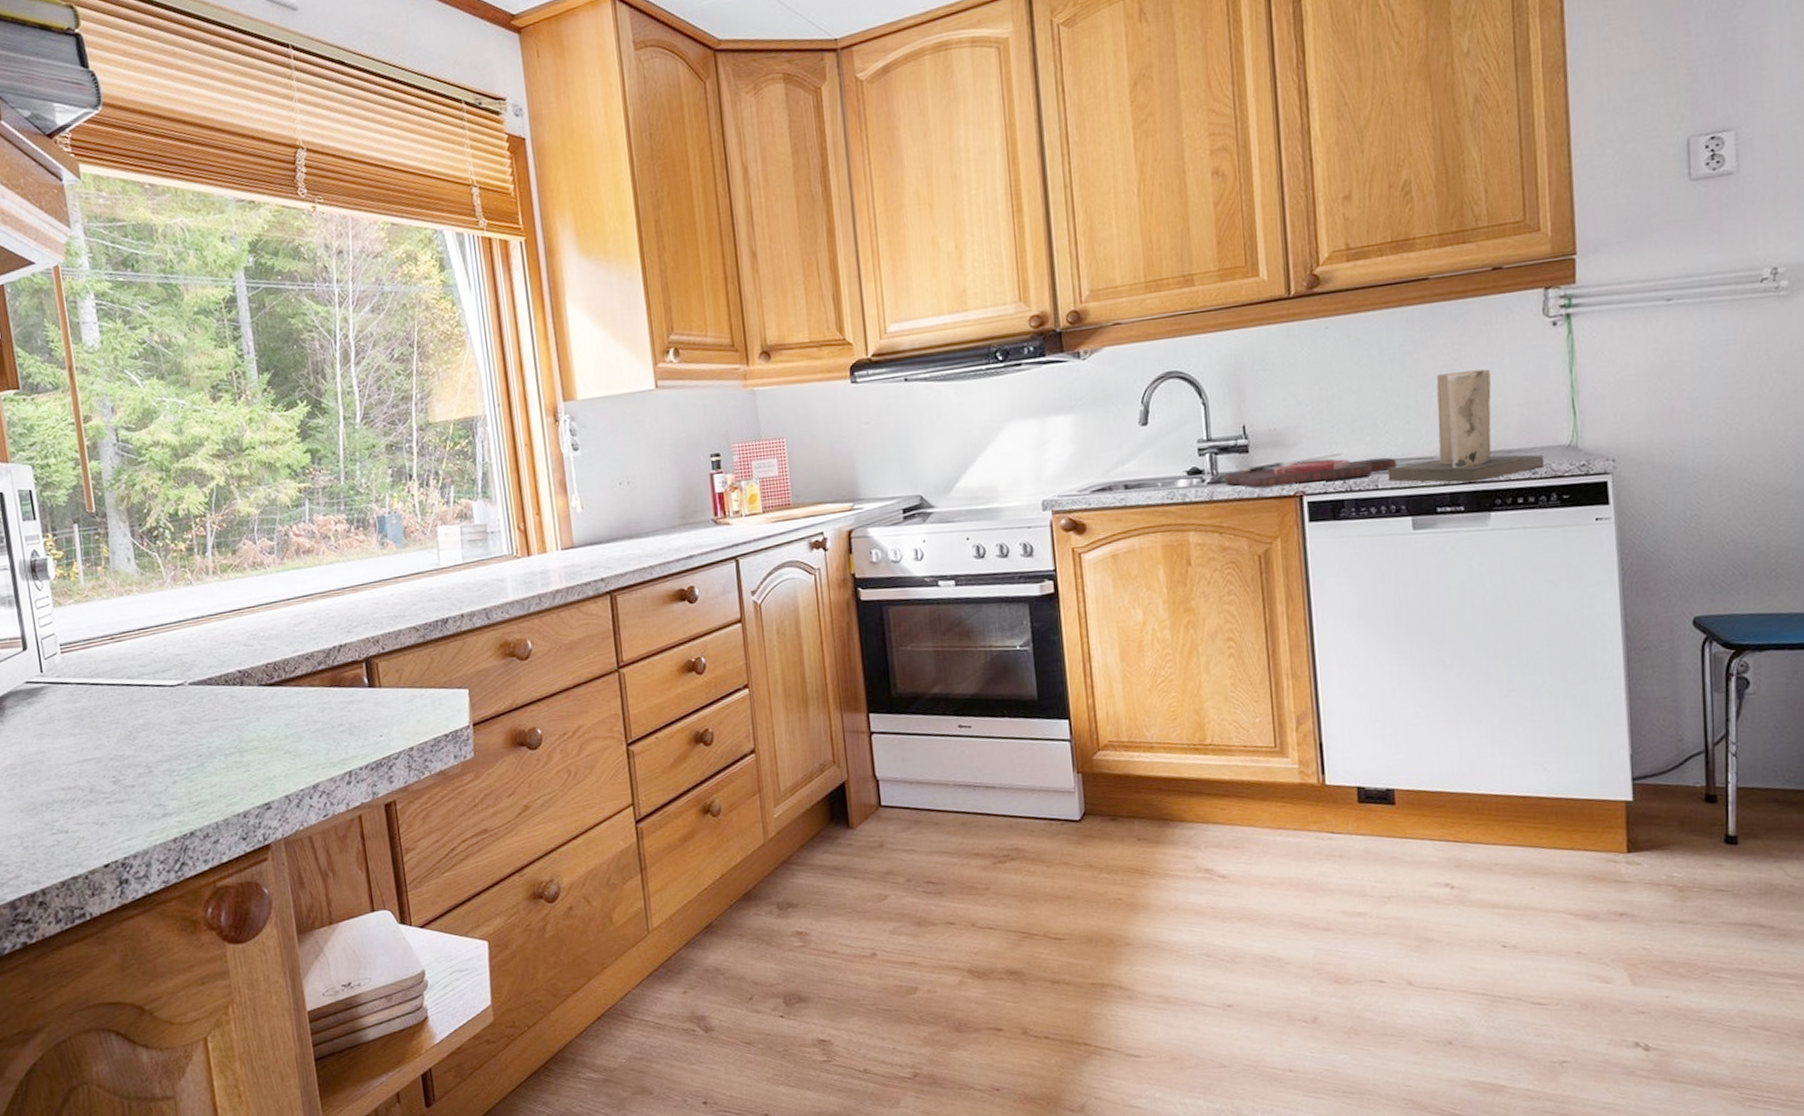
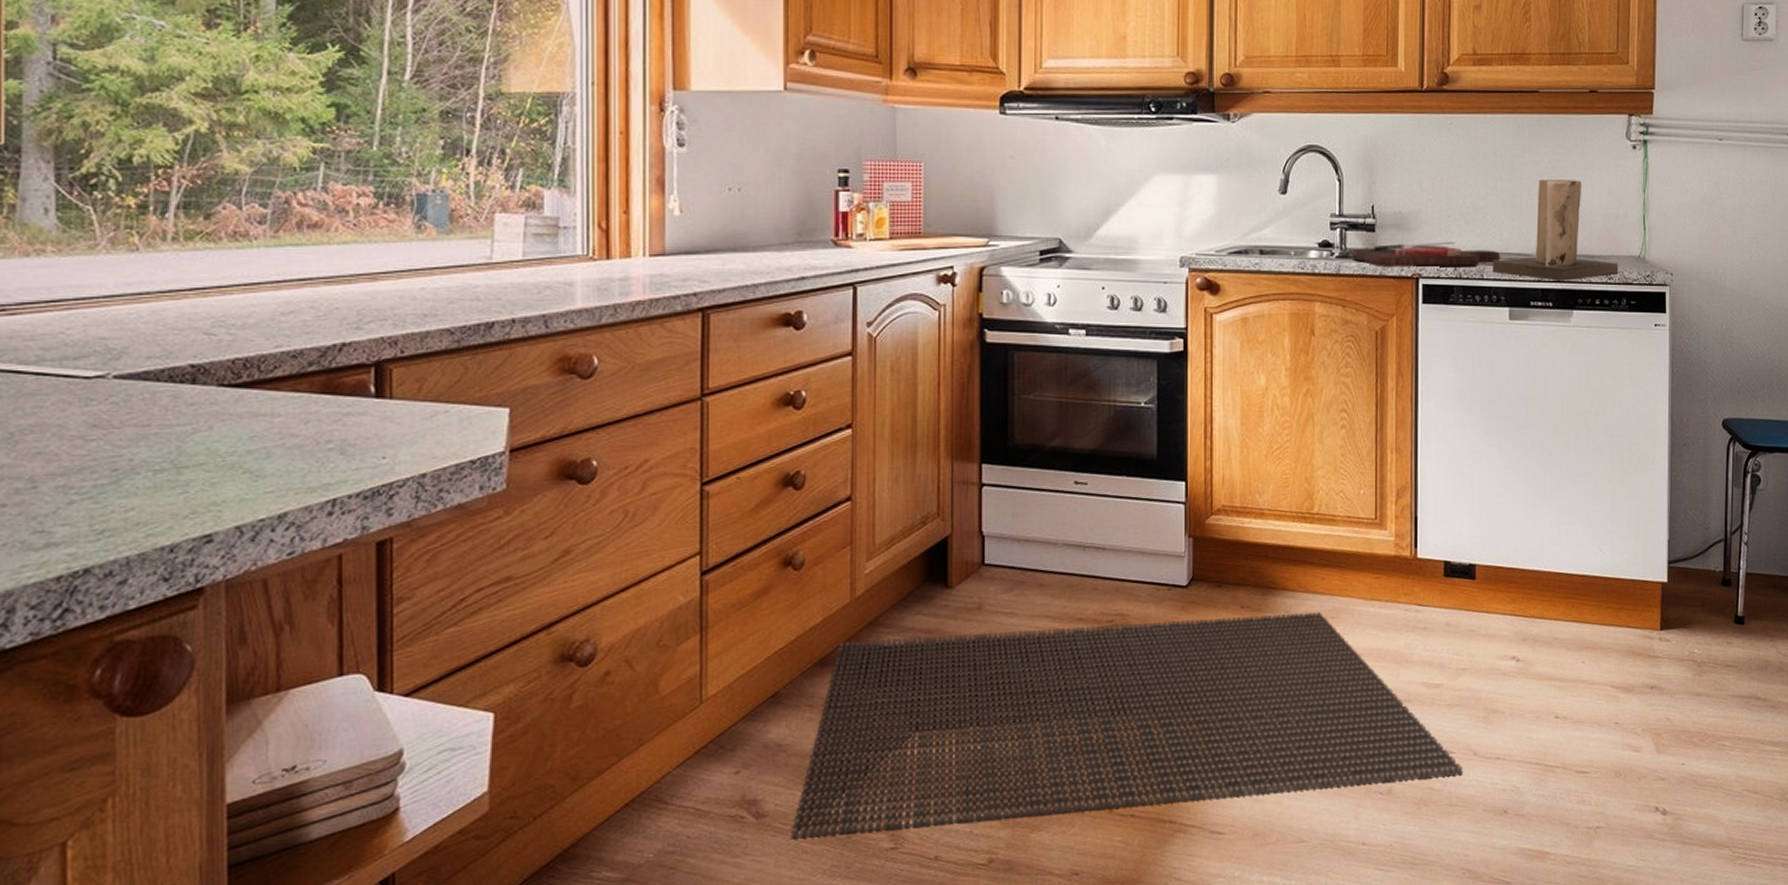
floor mat: none [736,842,1397,1051] -> present [792,612,1463,840]

